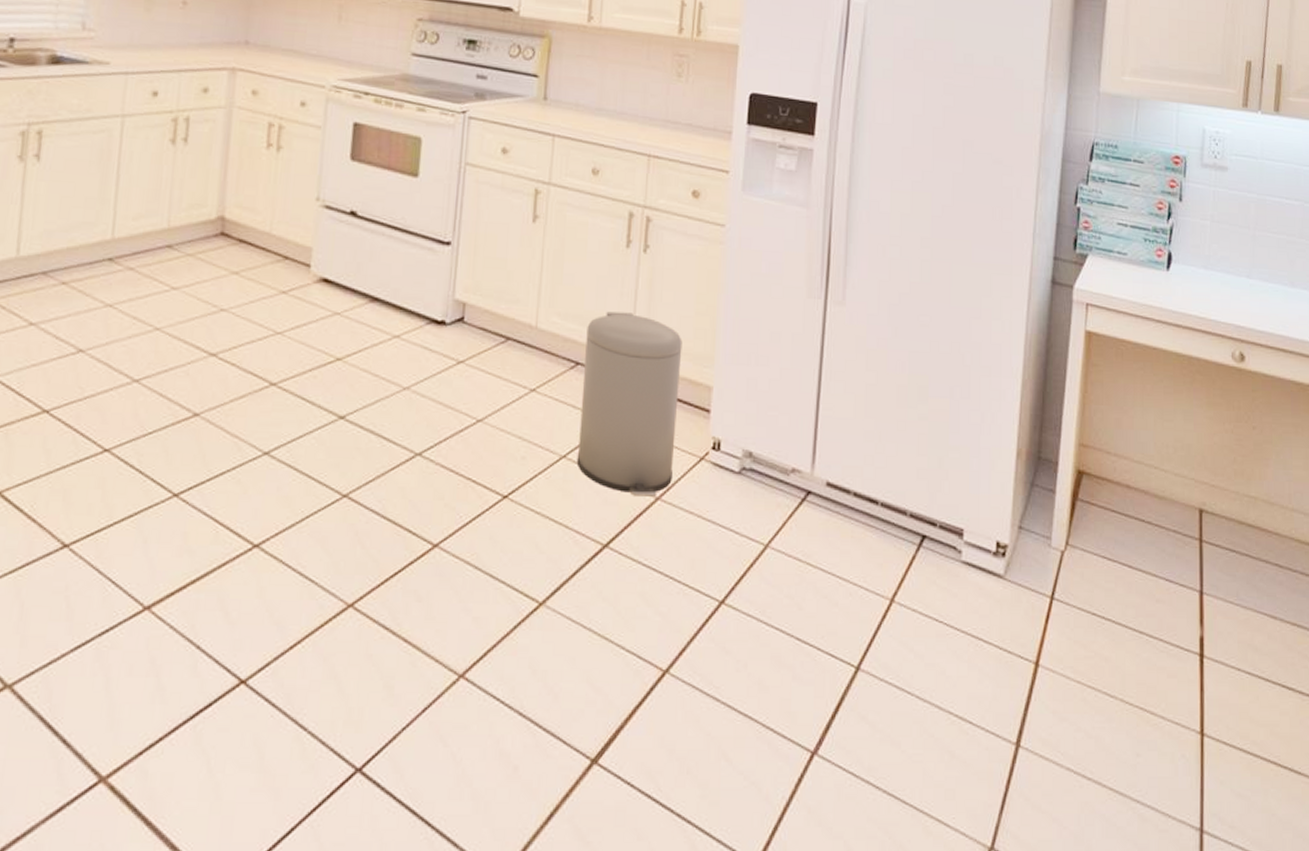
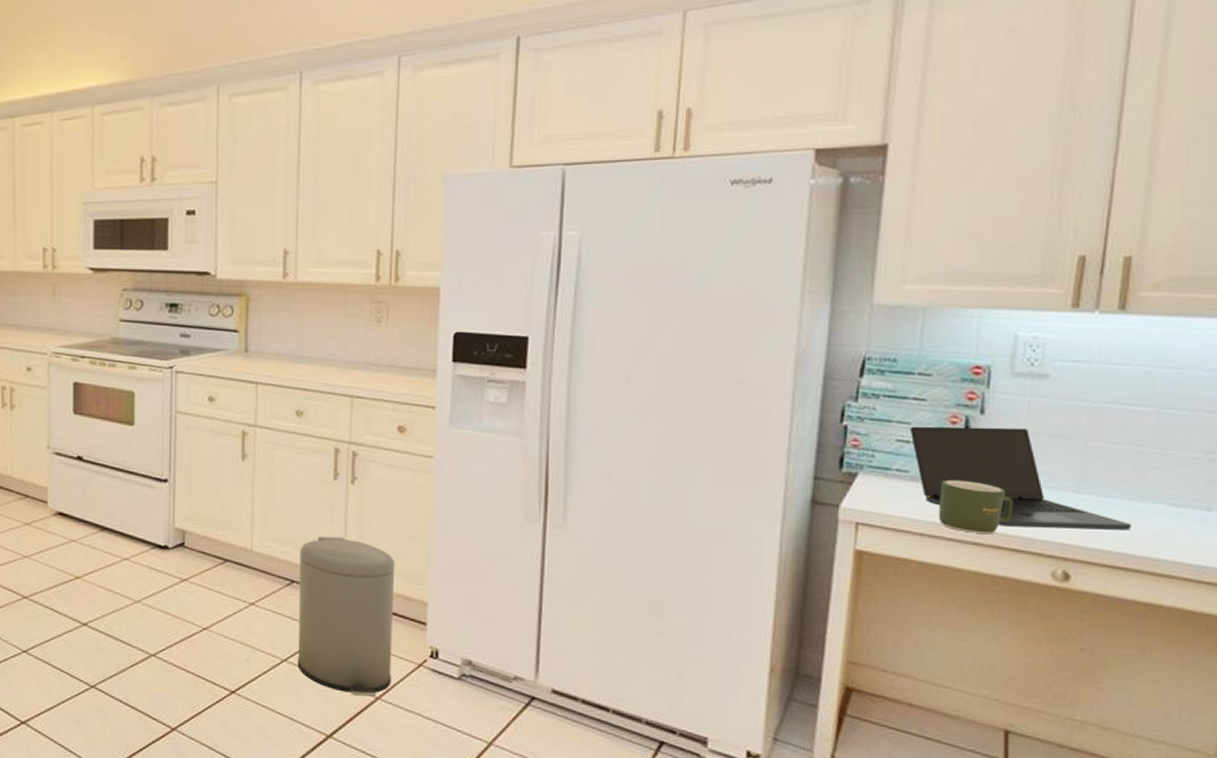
laptop: none [1127,210,1287,314] -> present [909,426,1132,530]
mug: none [1149,262,1204,317] -> present [938,479,1013,535]

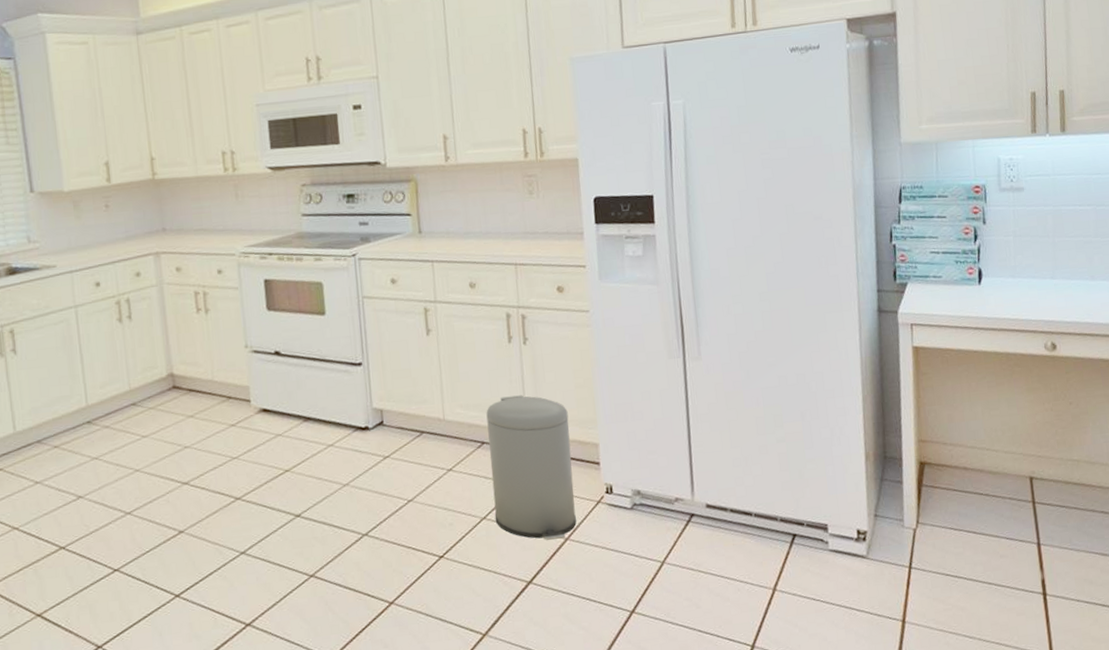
laptop: present [909,426,1132,530] -> none [938,232,1090,313]
mug: present [938,479,1013,535] -> none [964,279,1014,321]

